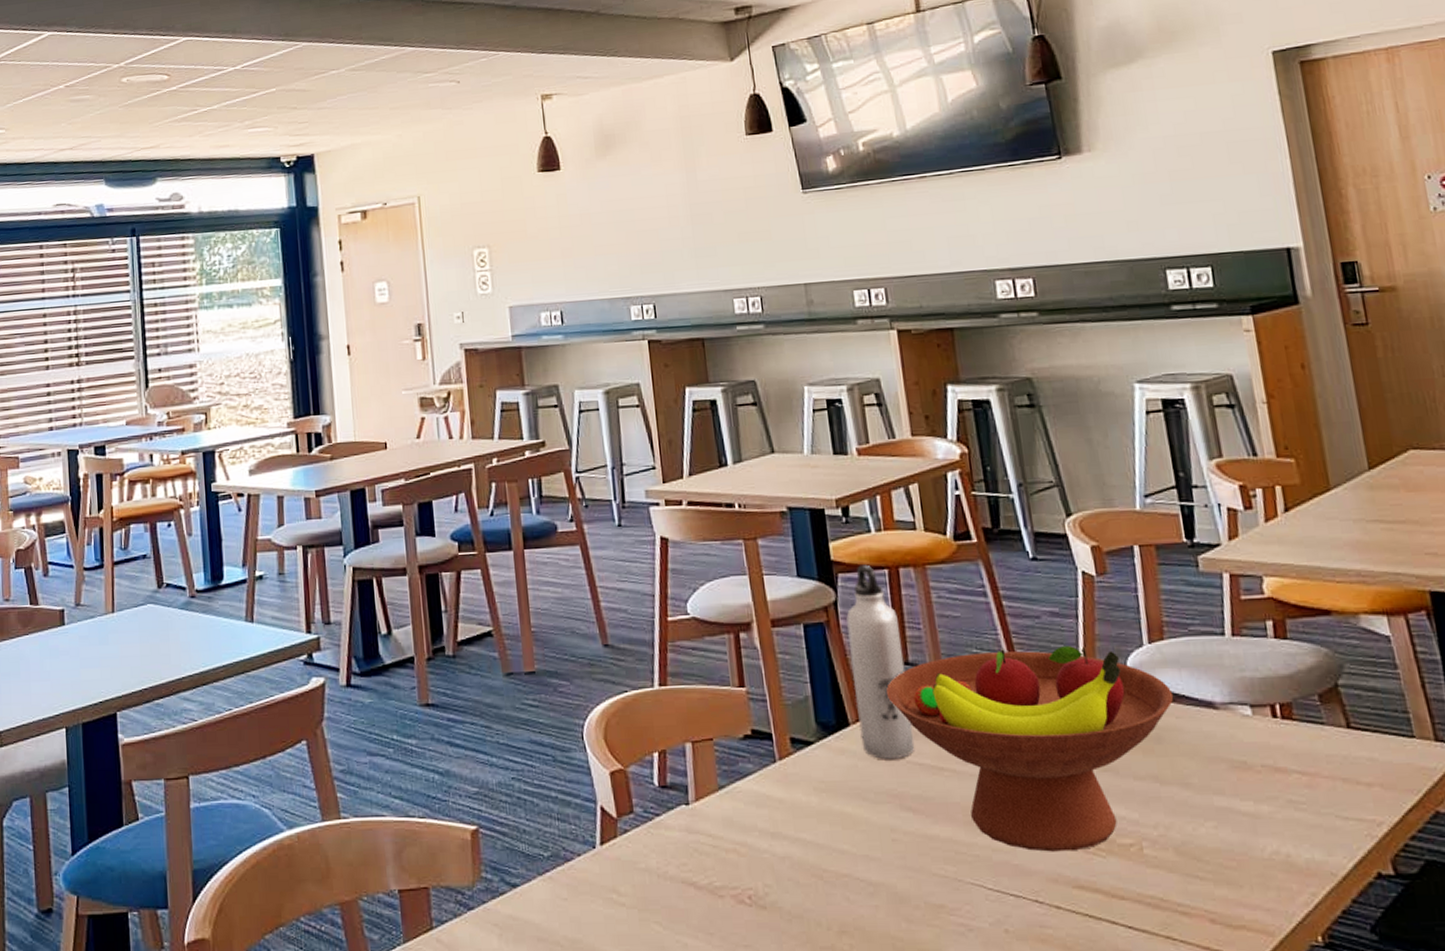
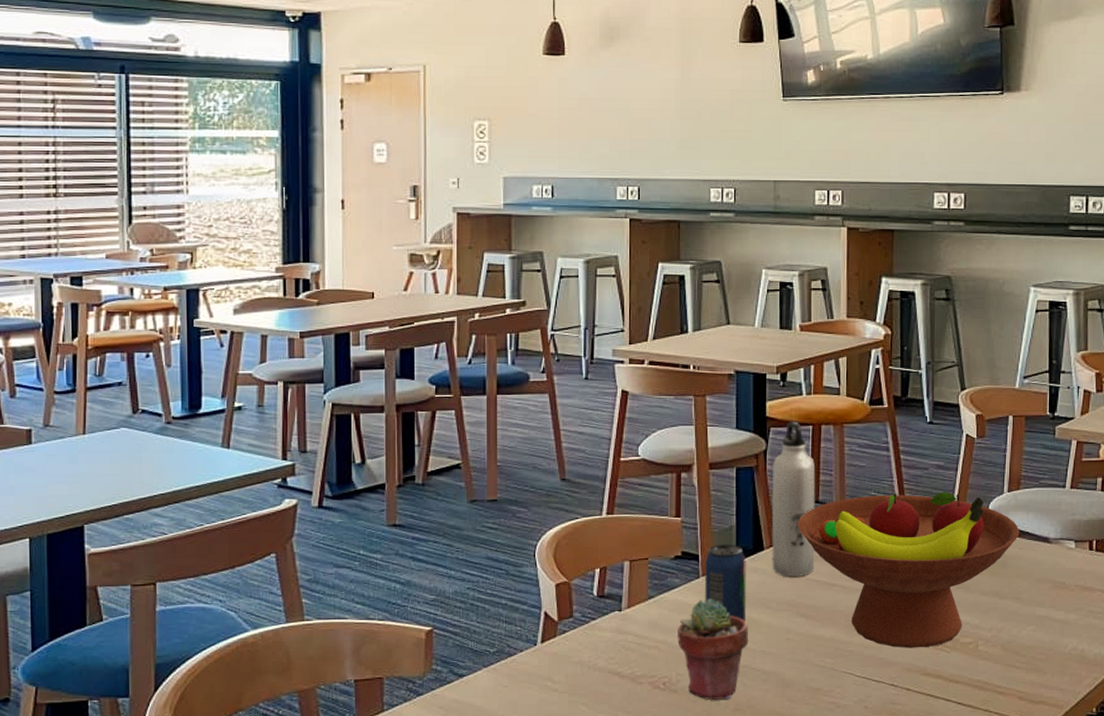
potted succulent: none [758,788,846,919] -> present [678,598,749,700]
beverage can: none [780,718,839,818] -> present [705,544,746,622]

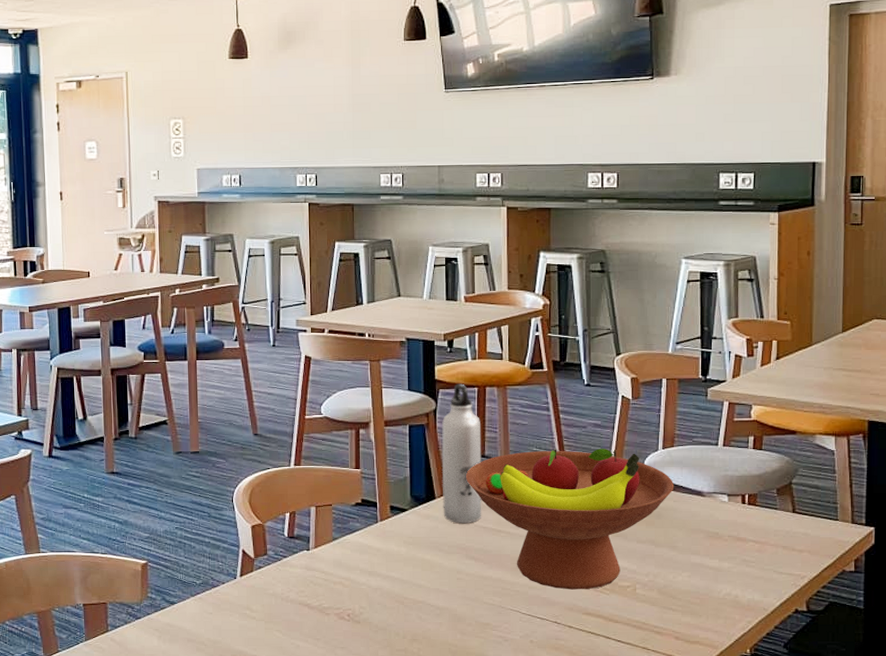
potted succulent: present [678,598,749,700] -> none [359,541,424,630]
beverage can: present [705,544,746,622] -> none [383,493,420,563]

